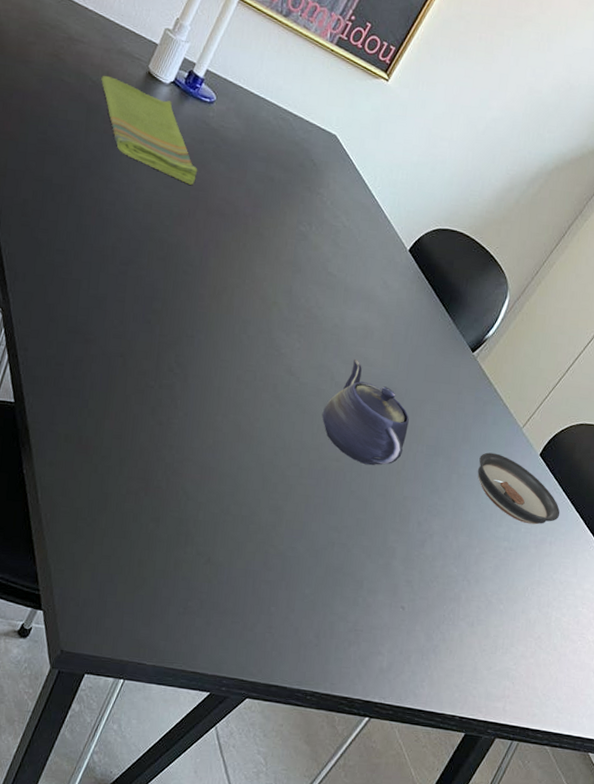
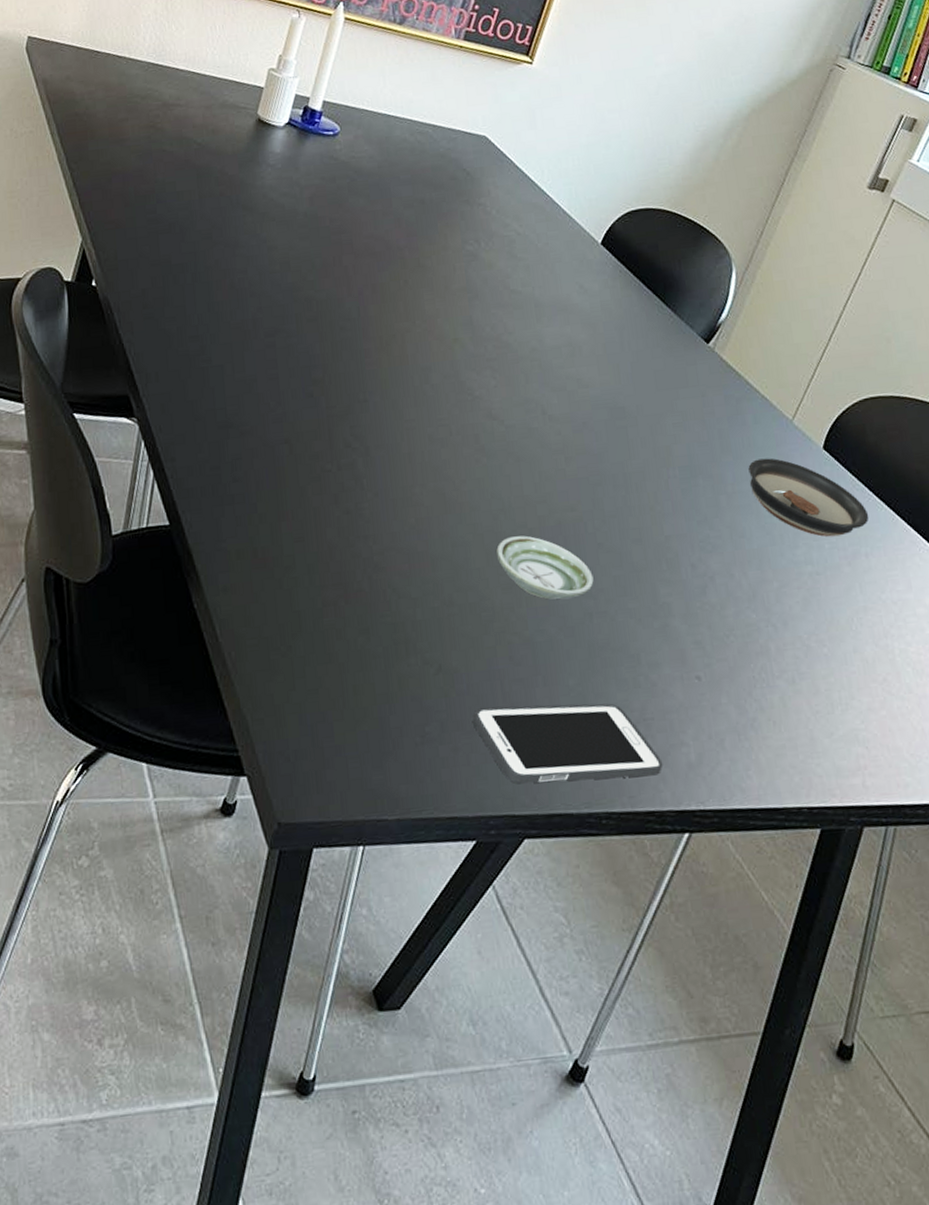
dish towel: present [101,75,198,185] -> none [207,133,335,230]
cell phone: none [225,597,362,672] -> present [471,704,663,784]
saucer: none [271,471,342,529] -> present [496,535,594,600]
teapot: present [322,358,409,466] -> none [541,382,651,507]

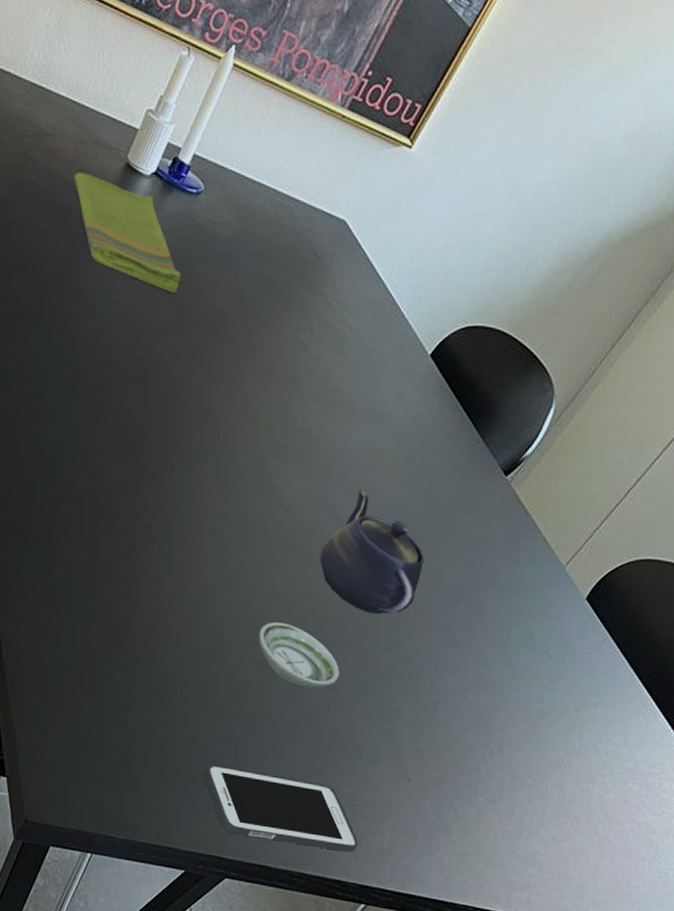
dish towel: none [207,133,335,230] -> present [74,172,182,293]
teapot: none [541,382,651,507] -> present [319,488,424,615]
saucer: present [748,458,869,537] -> none [506,596,610,683]

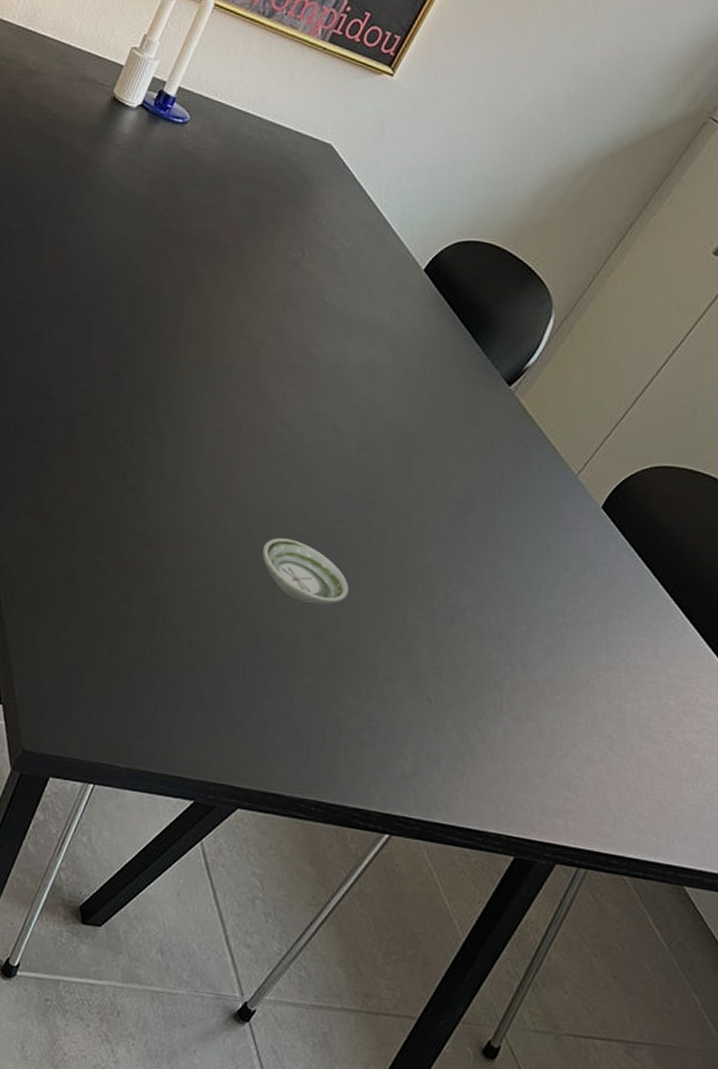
dish towel: present [74,172,182,293] -> none [61,106,171,217]
cell phone: present [203,764,359,852] -> none [210,687,379,778]
teapot: present [319,488,424,615] -> none [321,401,430,528]

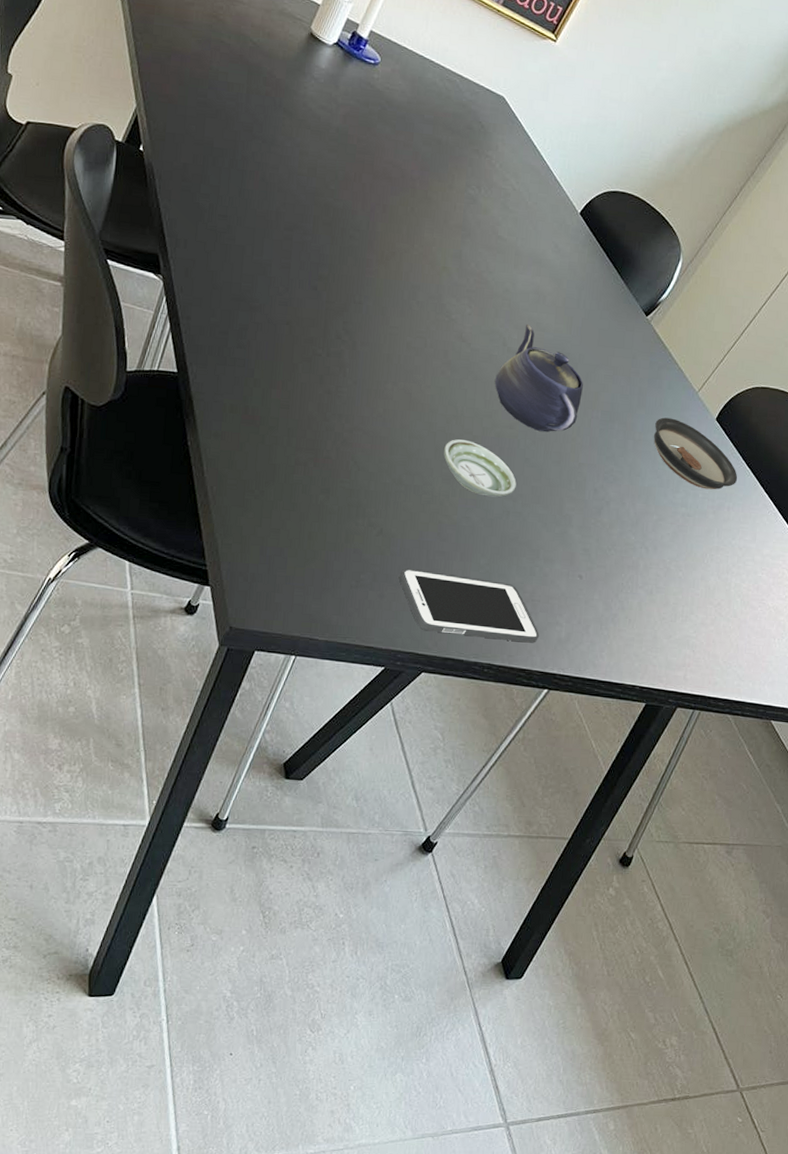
cell phone: none [210,687,379,778] -> present [398,568,540,643]
teapot: none [321,401,430,528] -> present [494,323,583,433]
saucer: none [520,507,633,595] -> present [654,417,738,490]

